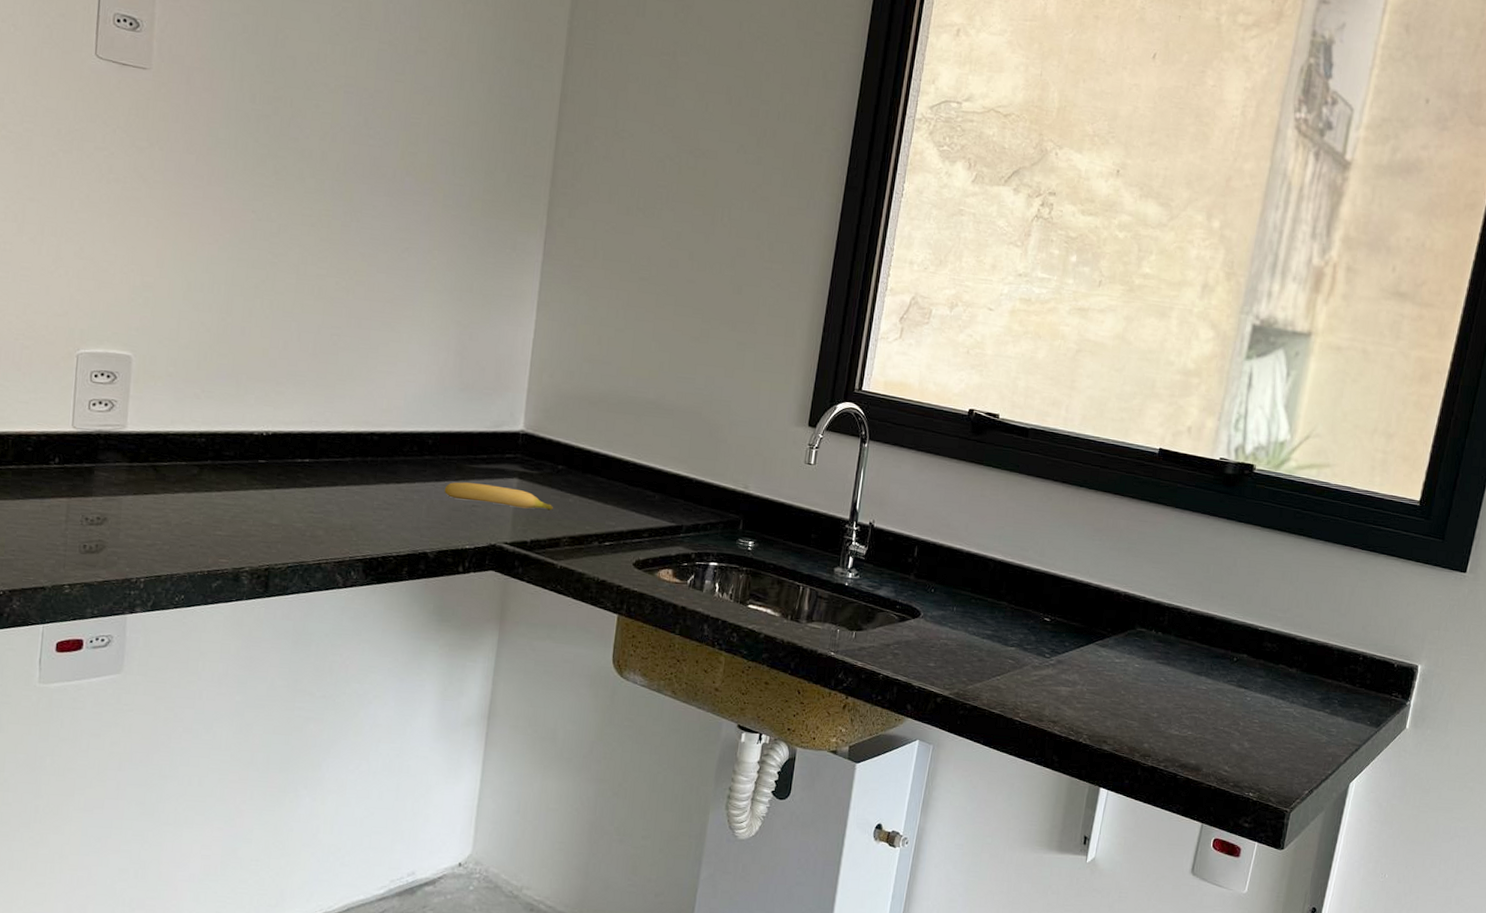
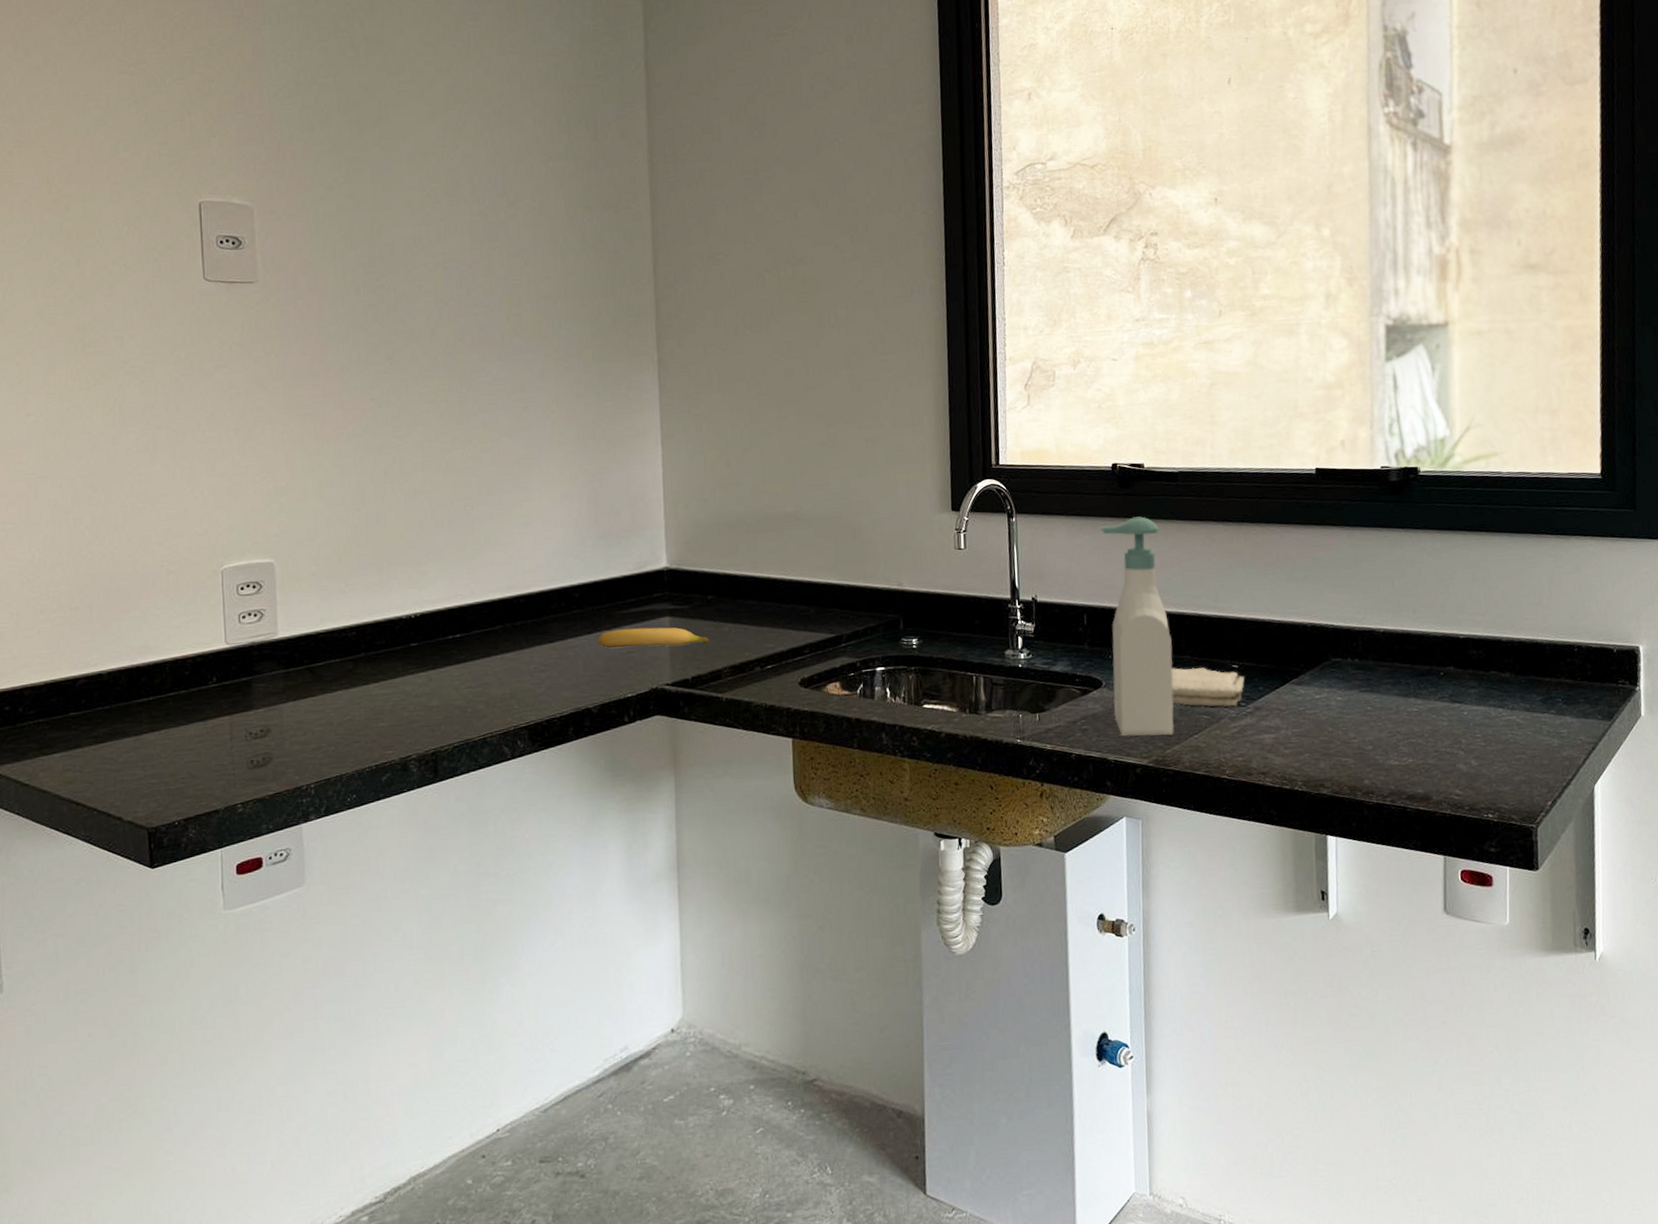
soap bottle: none [926,463,1002,674] -> present [1099,516,1175,737]
washcloth: none [983,611,1054,657] -> present [1171,667,1245,707]

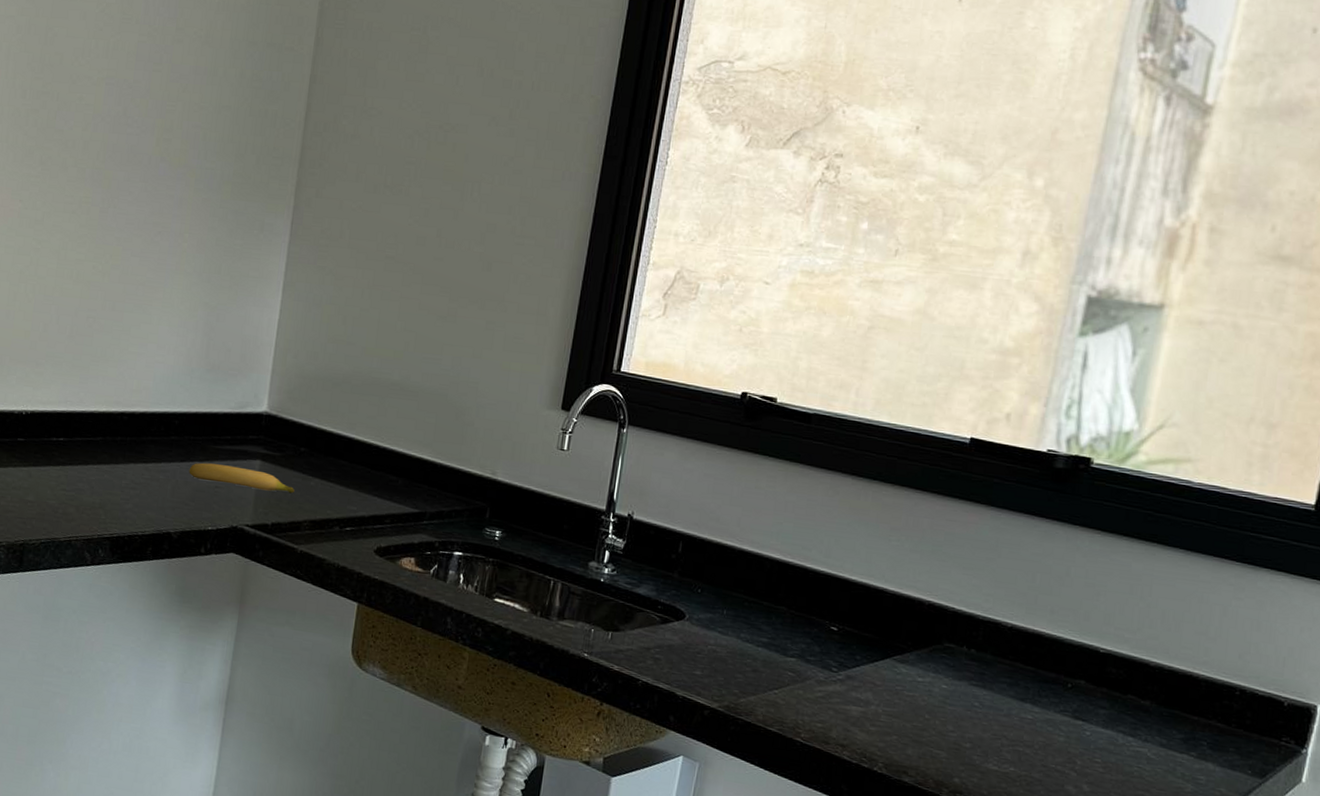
soap bottle: present [1099,516,1175,737] -> none [691,452,780,686]
washcloth: present [1171,667,1245,707] -> none [757,616,843,670]

